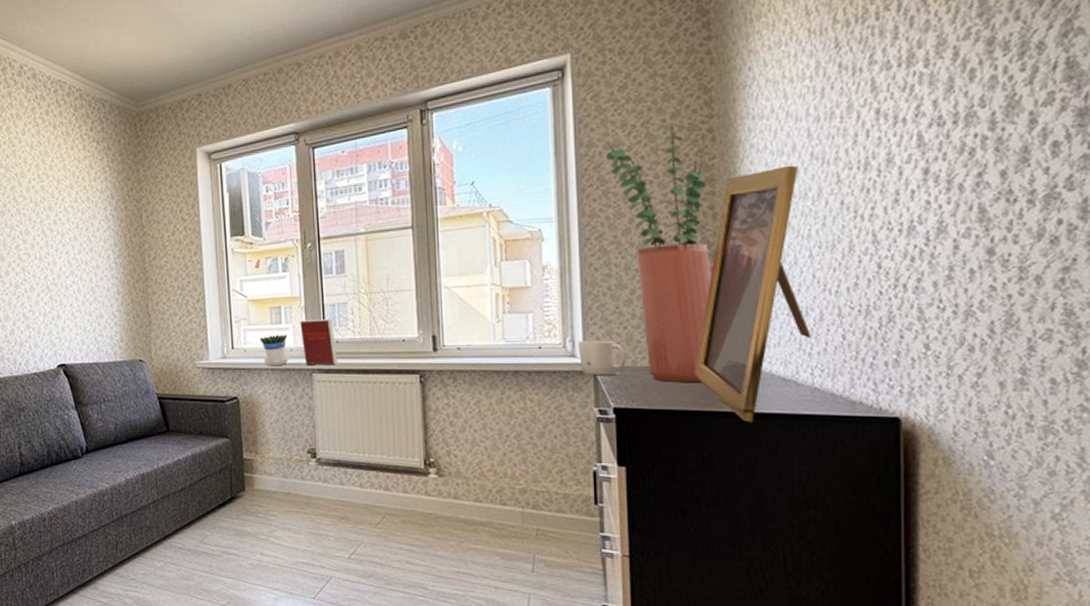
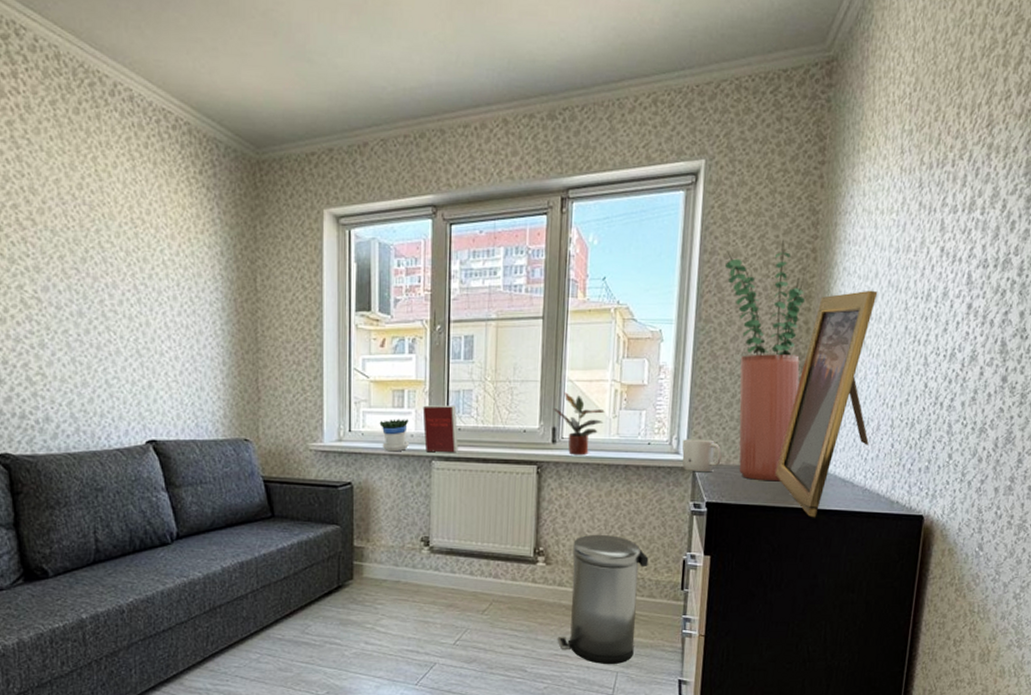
potted plant: none [431,299,487,363] -> present [553,392,605,456]
pedal bin: none [458,444,553,585] -> present [557,534,649,664]

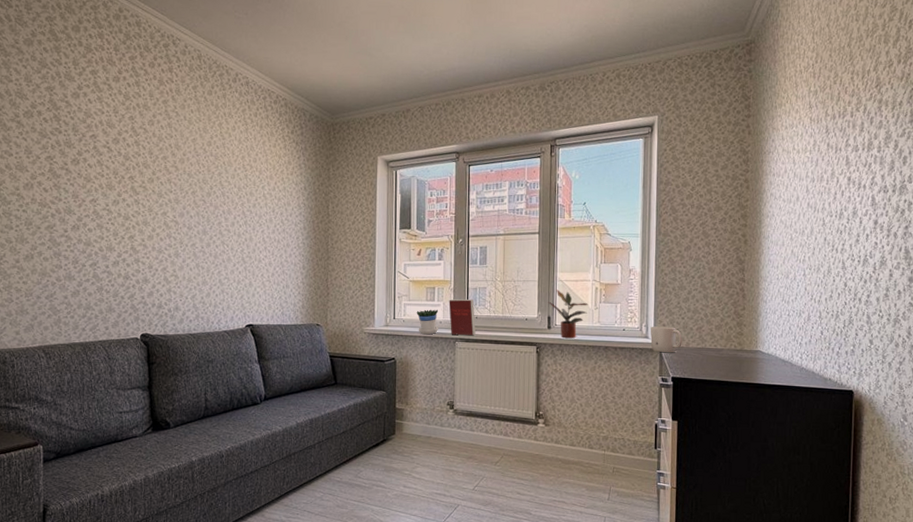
pedal bin: present [557,534,649,664] -> none [555,401,627,510]
vase: present [725,239,805,482] -> none [678,173,742,361]
picture frame: present [774,290,878,518] -> none [726,210,803,391]

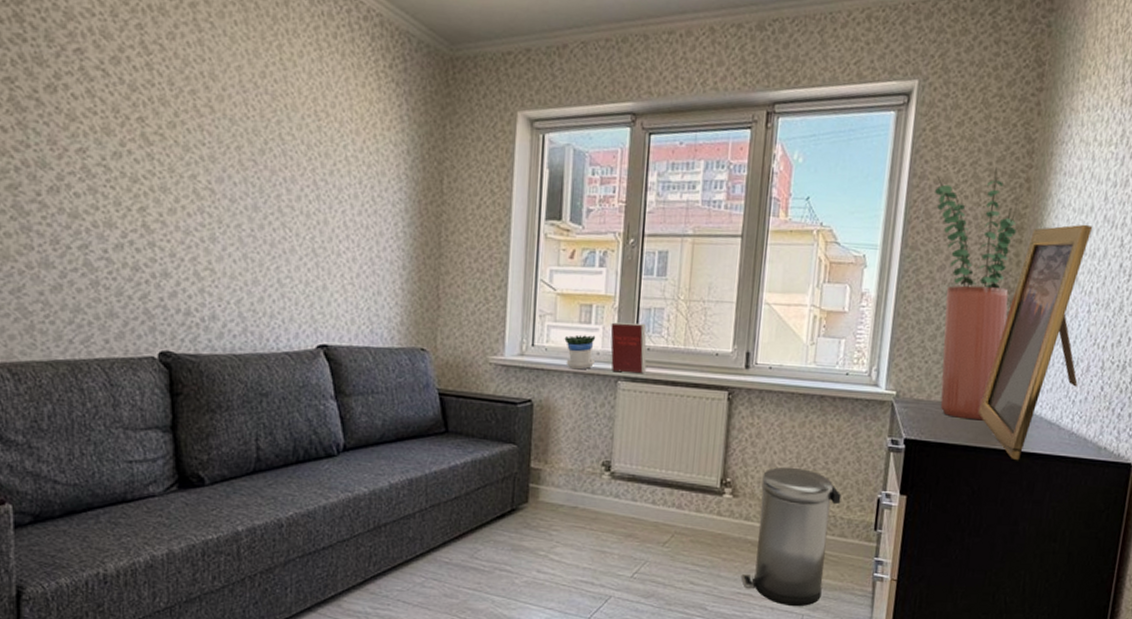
potted plant: present [548,289,588,339] -> none [748,315,802,384]
pedal bin: none [555,401,627,510] -> present [740,466,842,606]
mug: present [650,326,682,353] -> none [881,371,923,408]
vase: none [678,173,742,361] -> present [935,166,1016,421]
picture frame: none [726,210,803,391] -> present [977,224,1093,461]

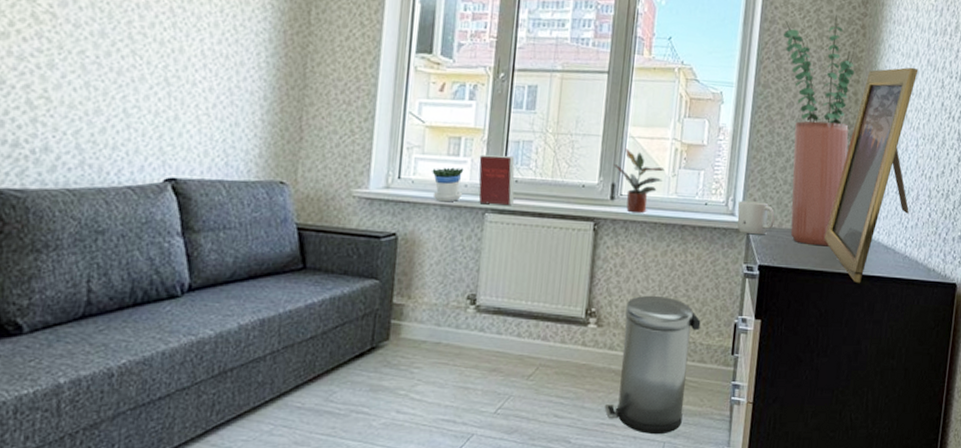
potted plant: none [748,315,802,384] -> present [613,148,665,214]
mug: none [881,371,923,408] -> present [737,201,775,235]

